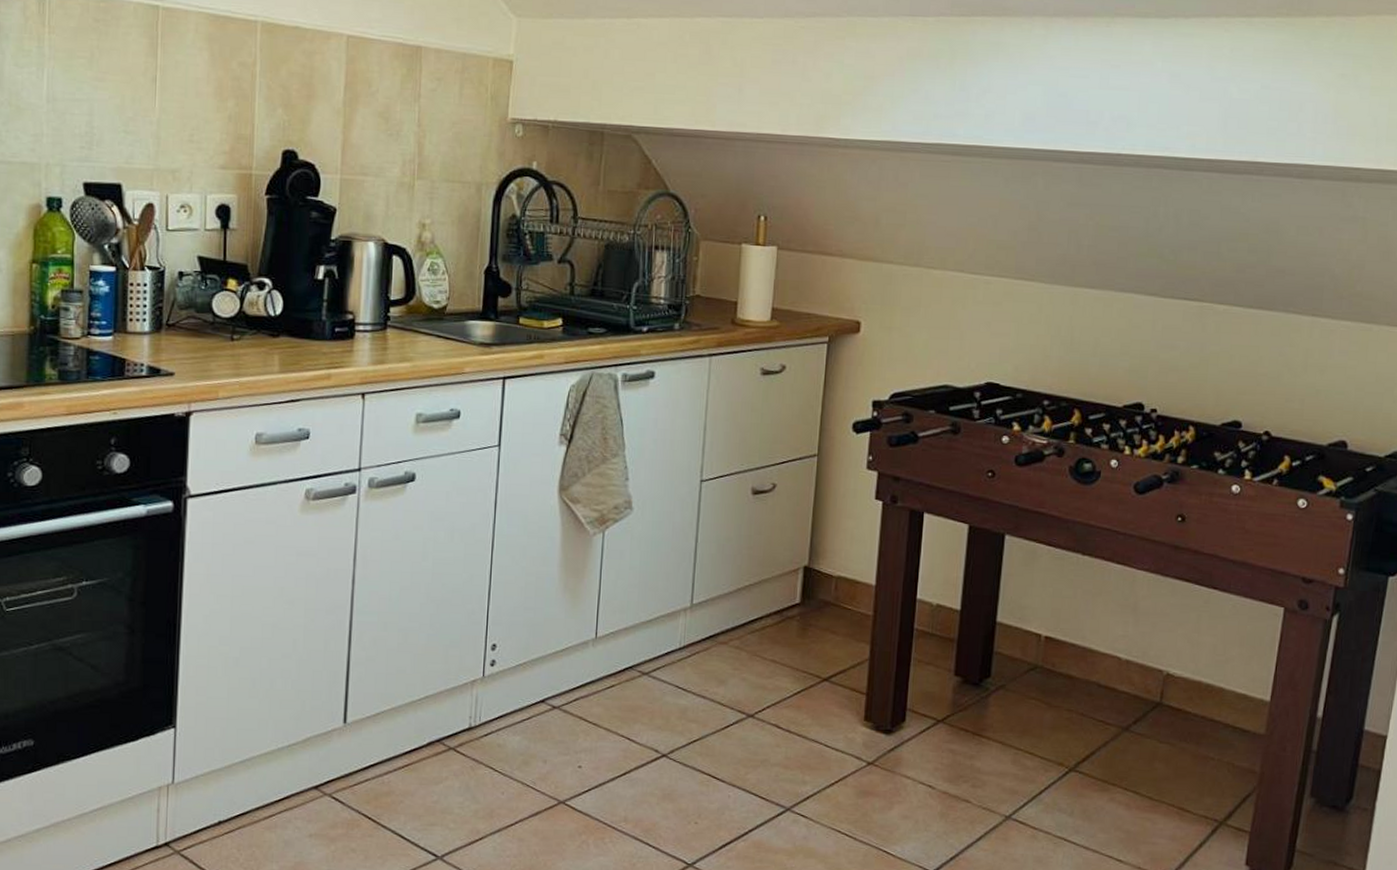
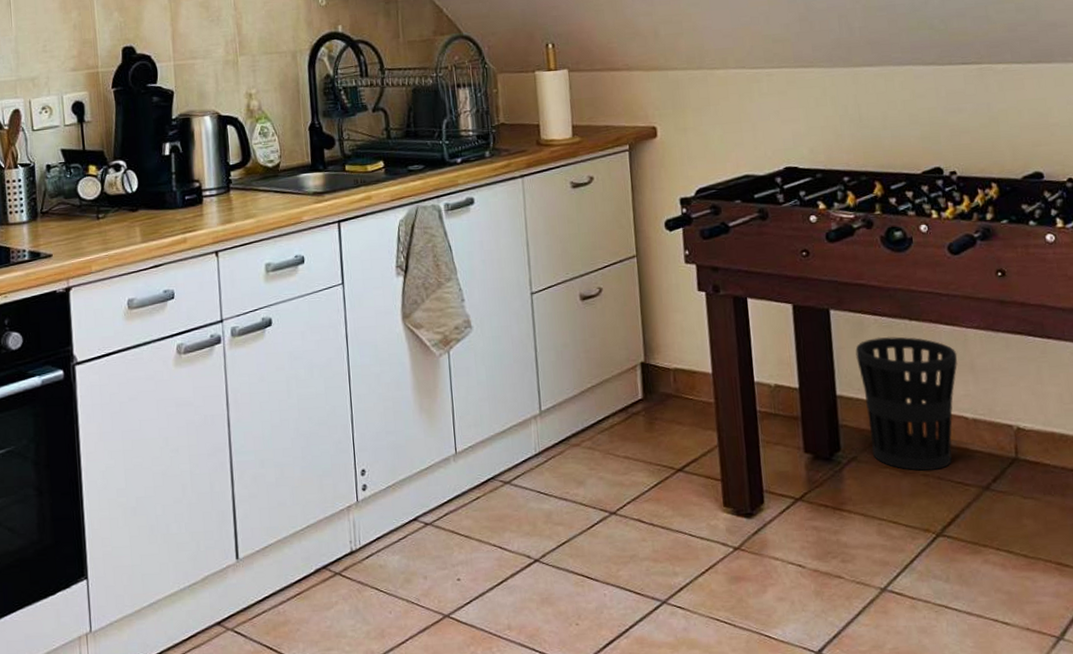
wastebasket: none [1022,568,1123,706] -> present [855,336,958,471]

